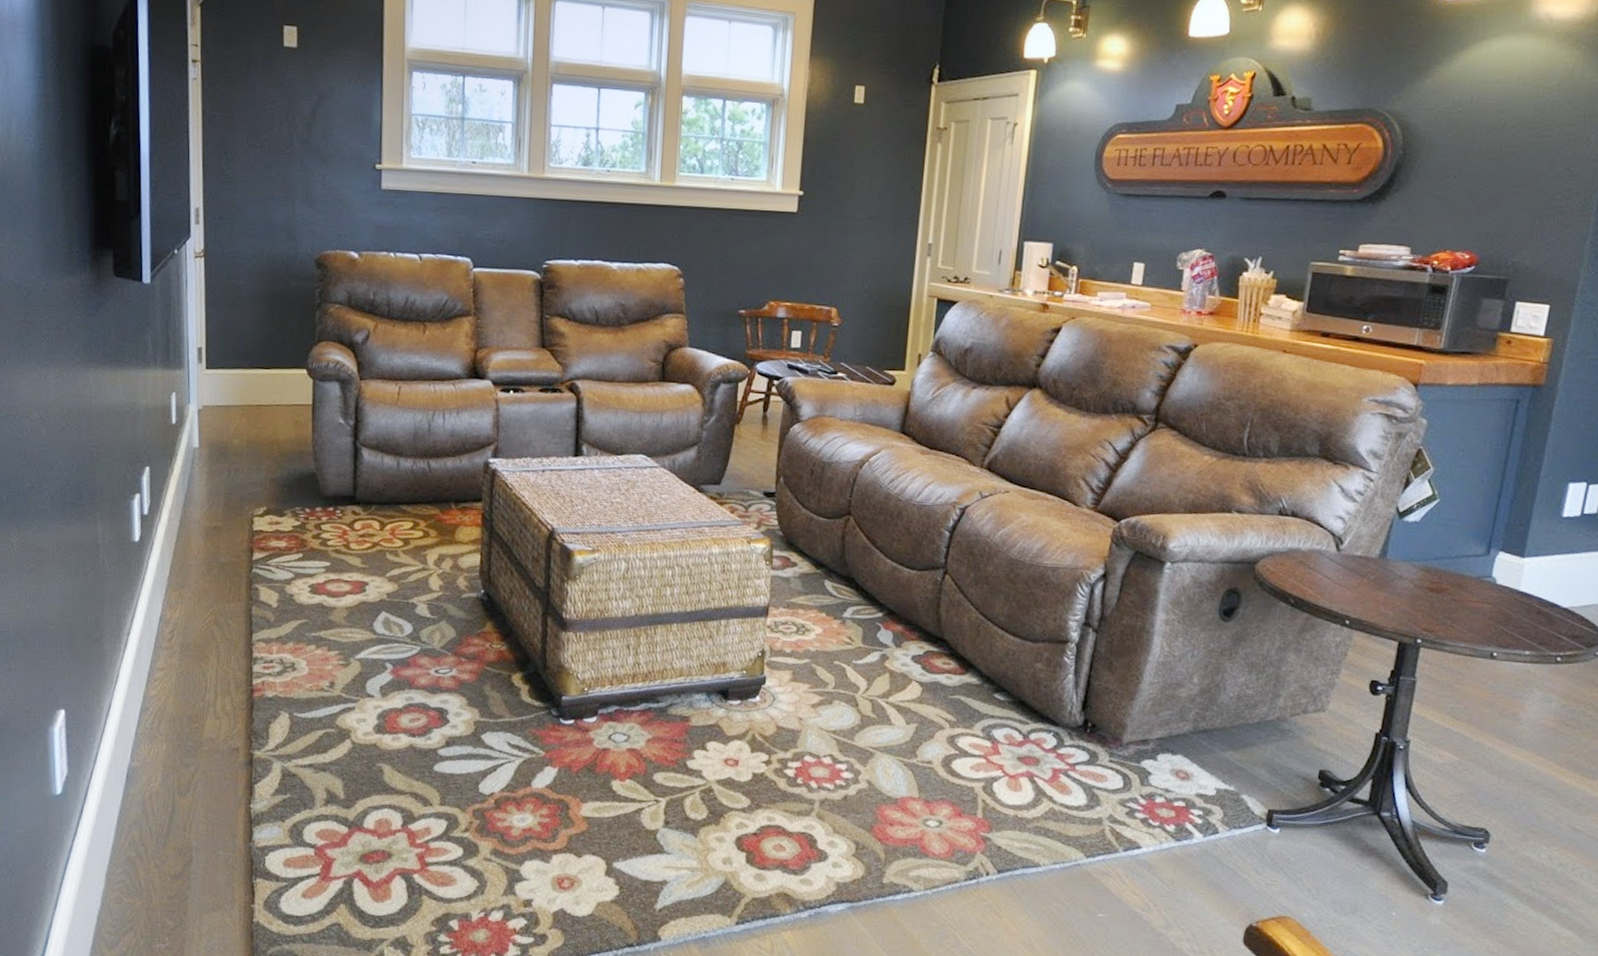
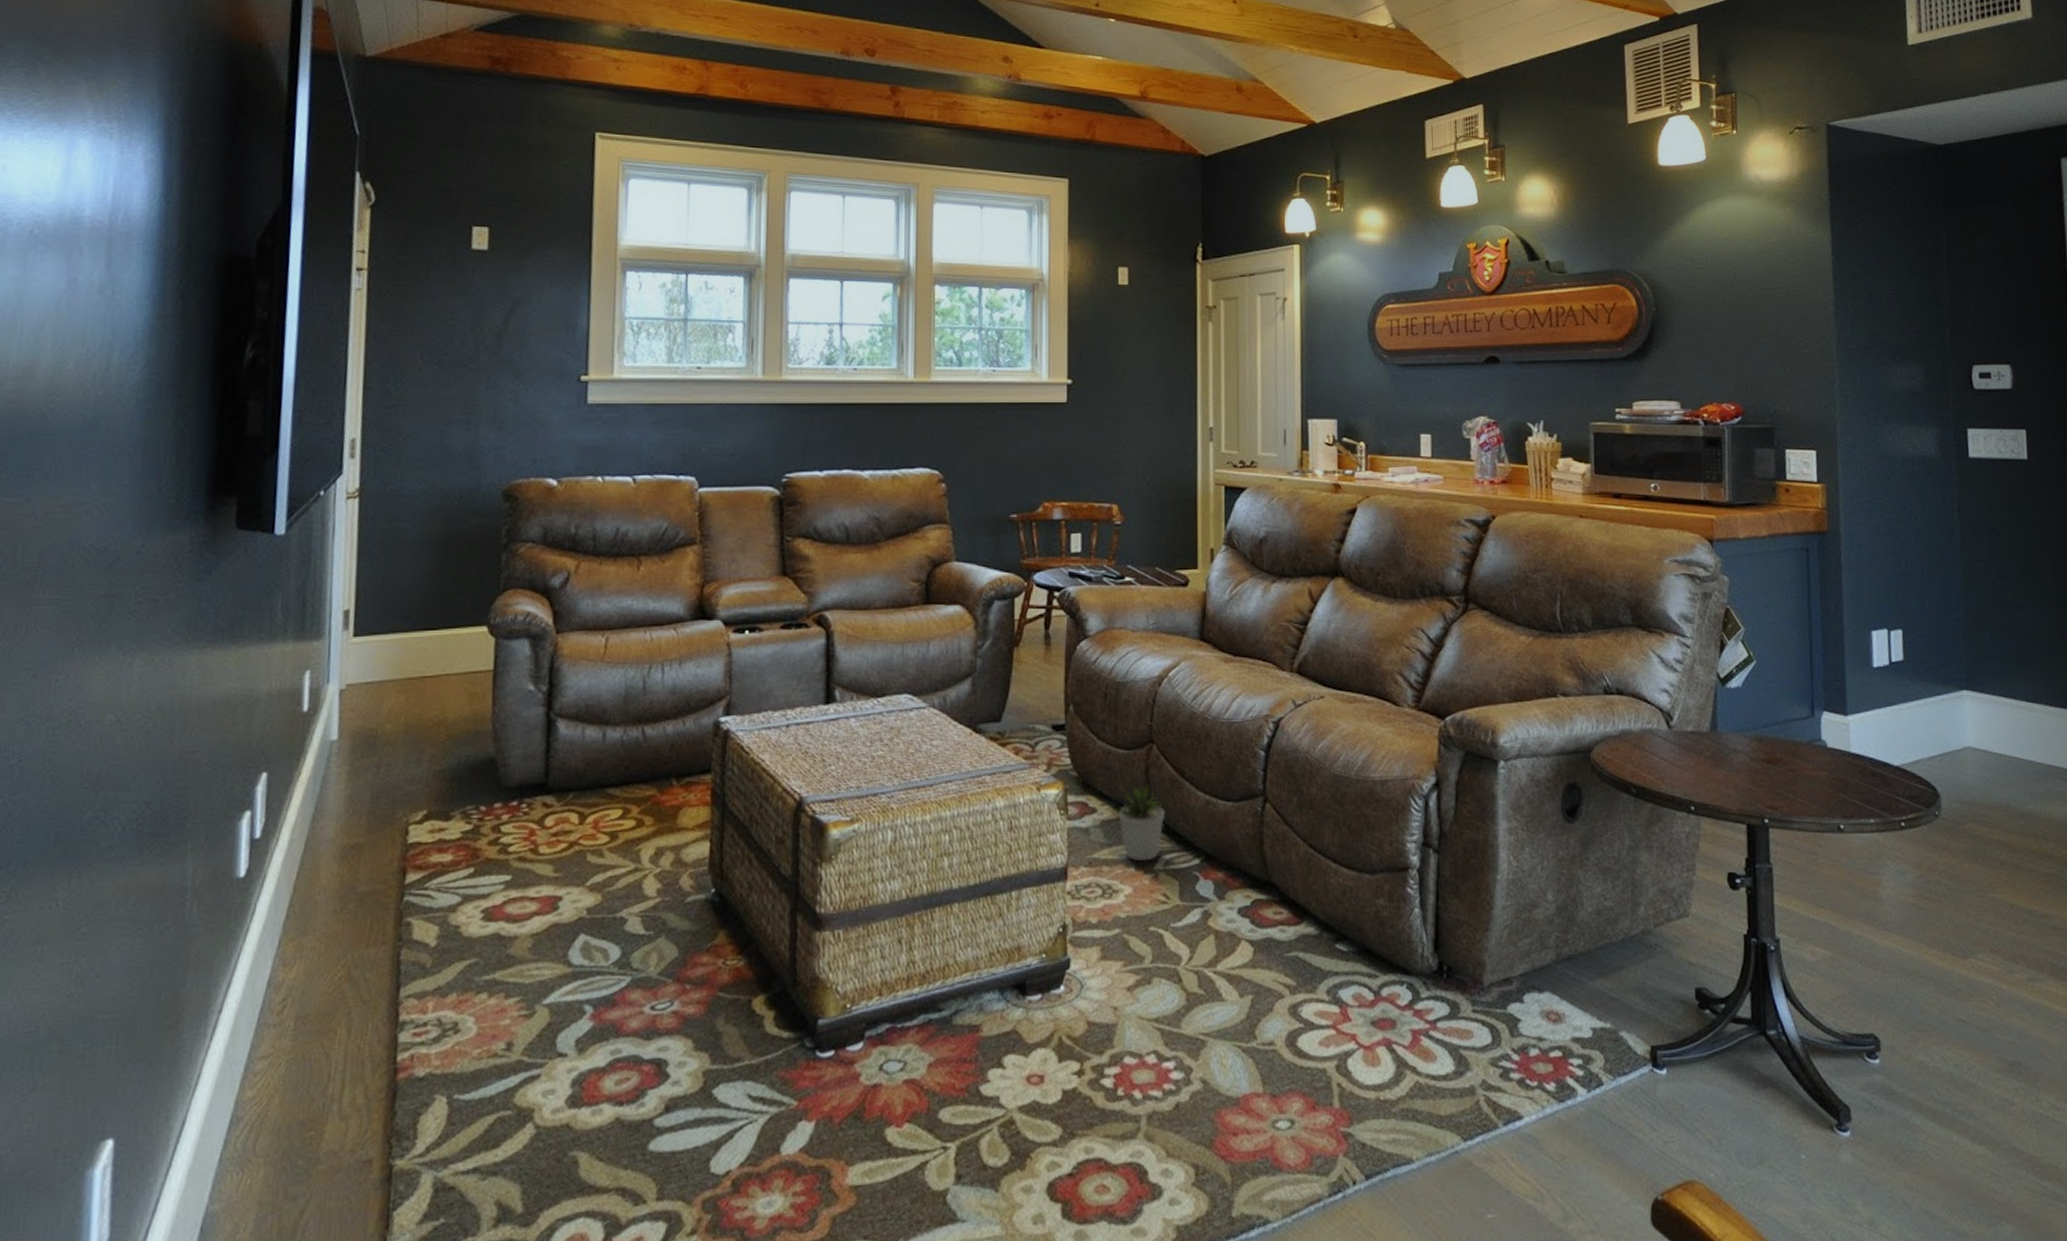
potted plant: none [812,549,856,610] -> present [1114,784,1165,862]

